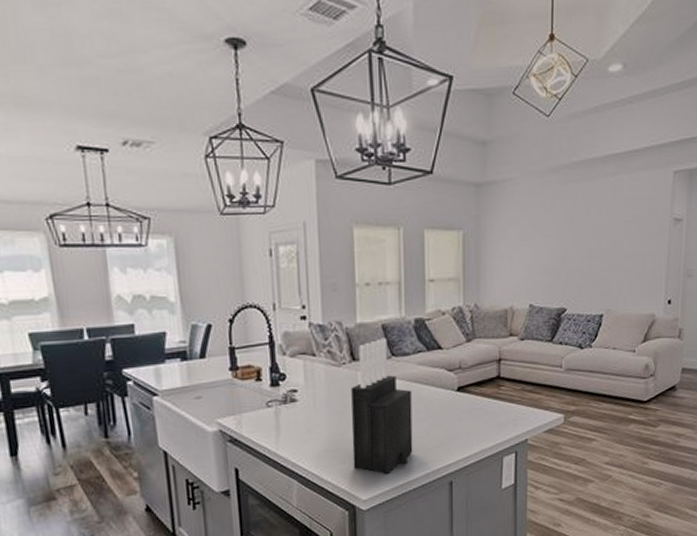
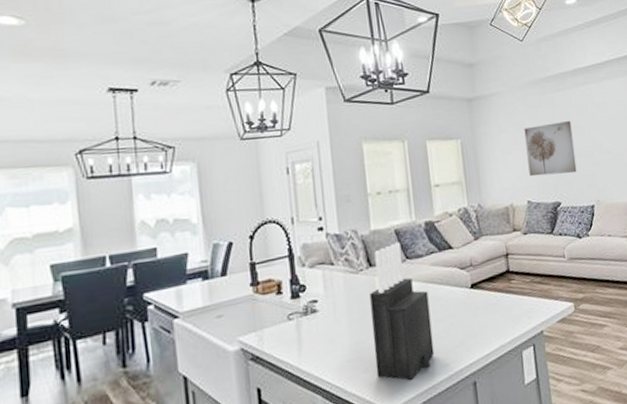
wall art: none [536,216,592,278] -> present [524,120,577,177]

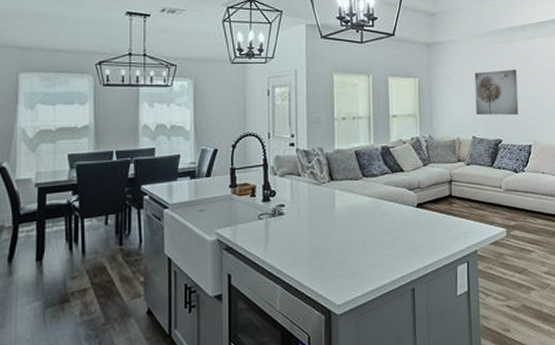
knife block: present [369,242,435,381] -> none [329,162,381,282]

